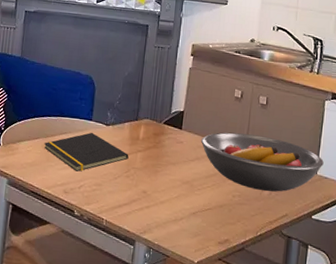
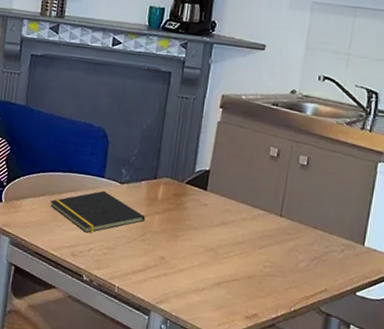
fruit bowl: present [200,132,324,192] -> none [228,195,373,264]

